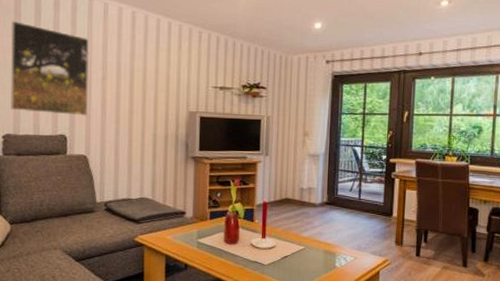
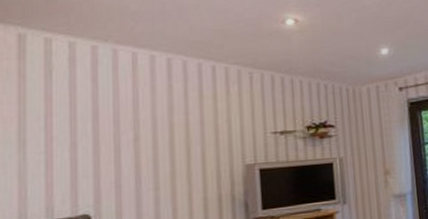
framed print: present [10,20,90,116] -> none [13,84,117,193]

